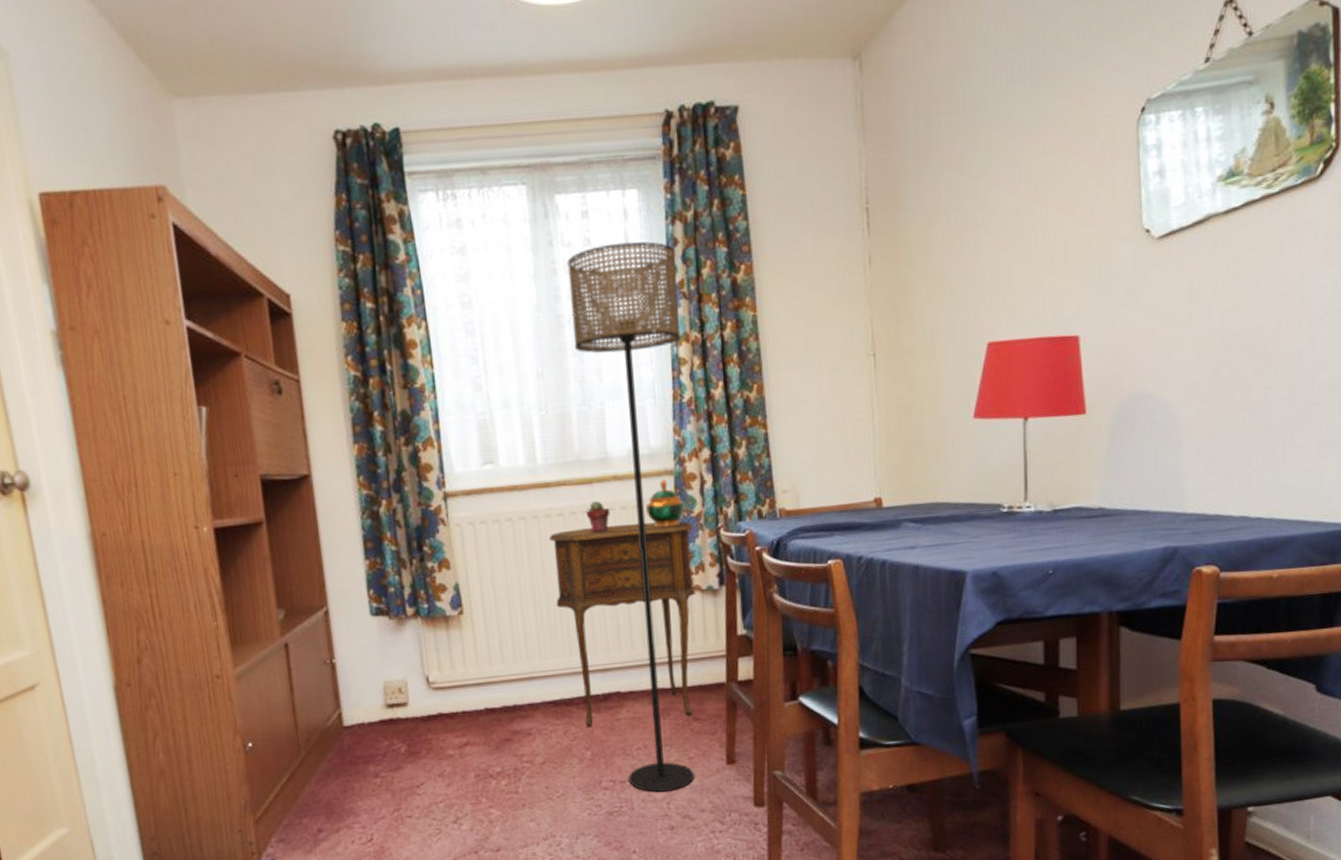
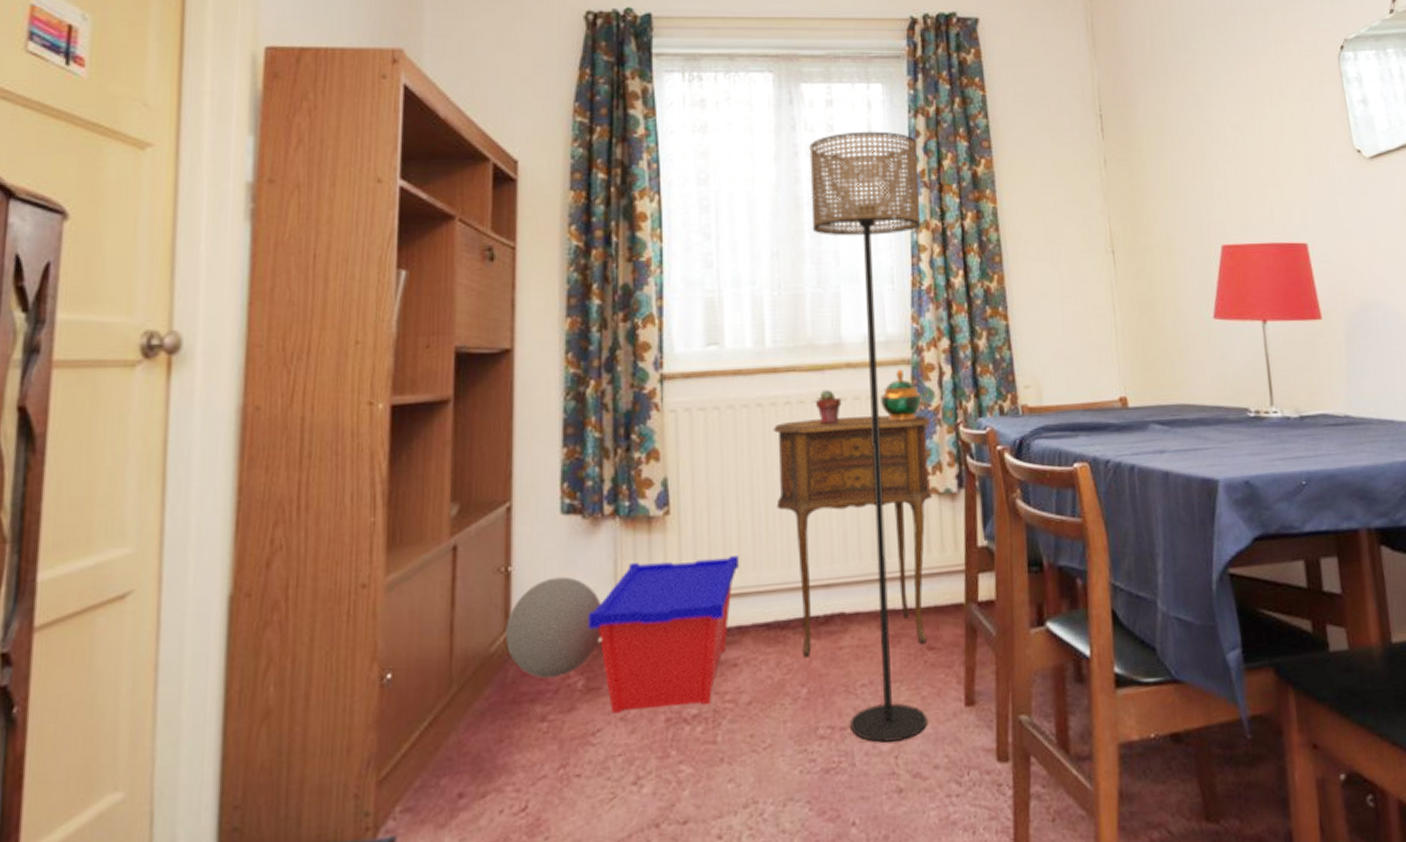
decorative ball: none [337,666,416,746] -> present [506,576,602,679]
storage bin: none [403,647,528,772] -> present [588,556,740,714]

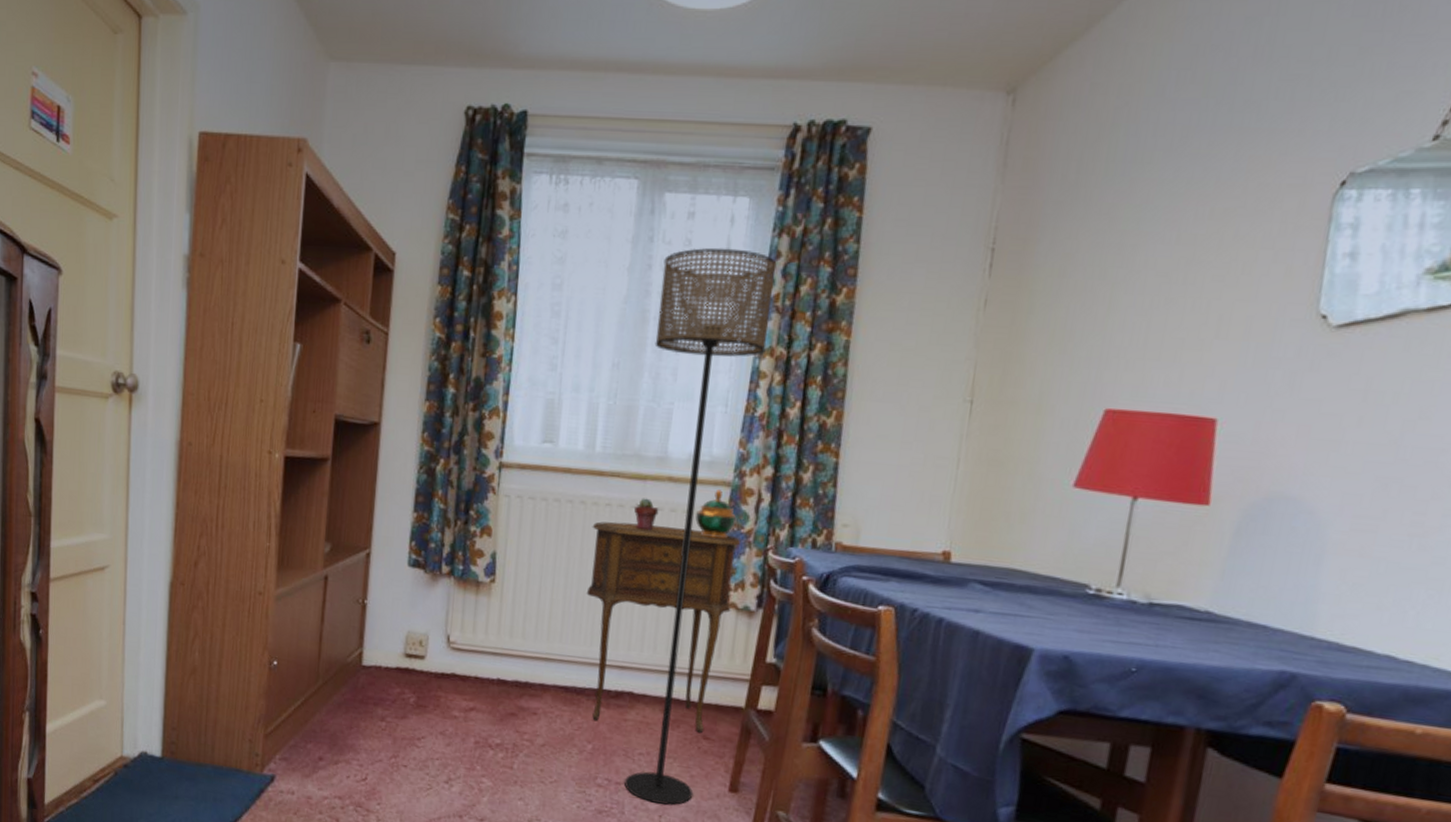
decorative ball: present [506,576,602,679] -> none [359,615,434,691]
storage bin: present [588,556,740,714] -> none [422,616,549,739]

